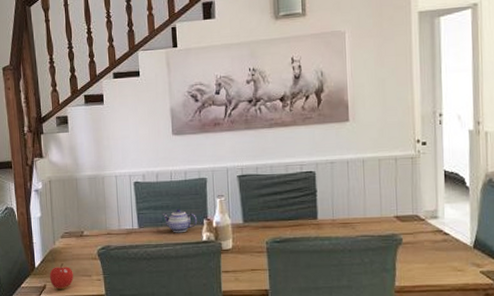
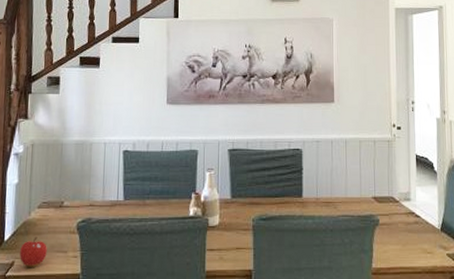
teapot: present [162,208,197,233] -> none [149,181,185,207]

